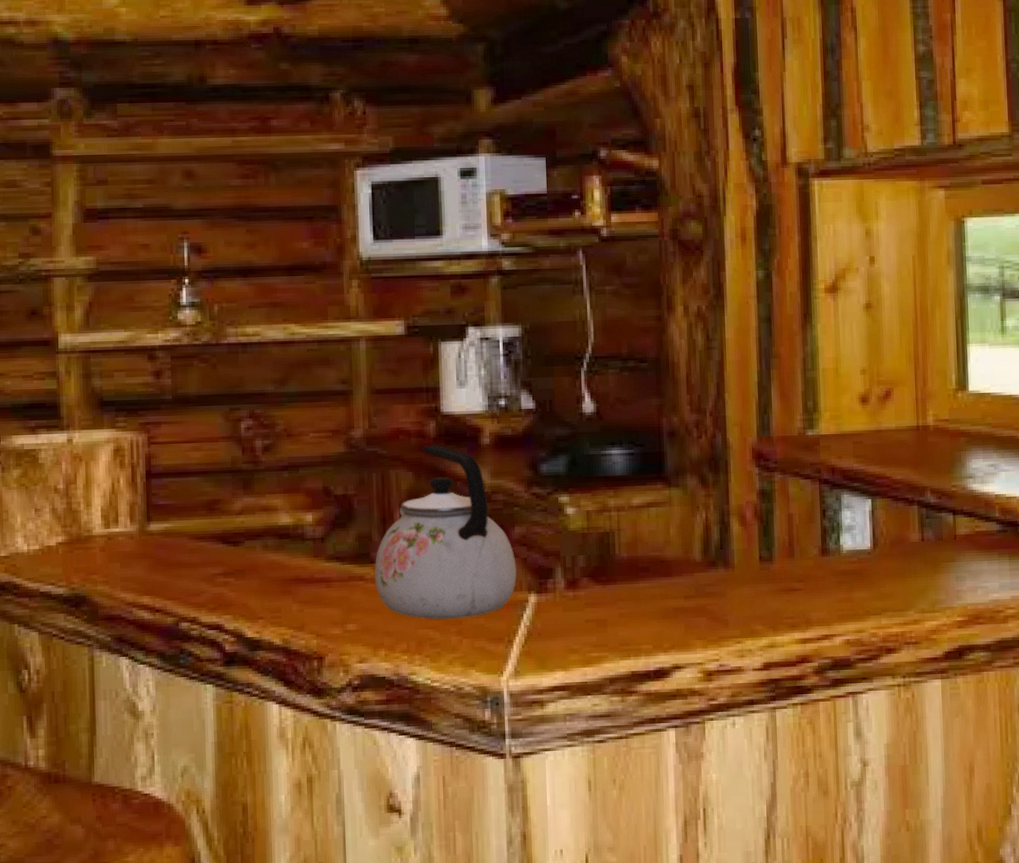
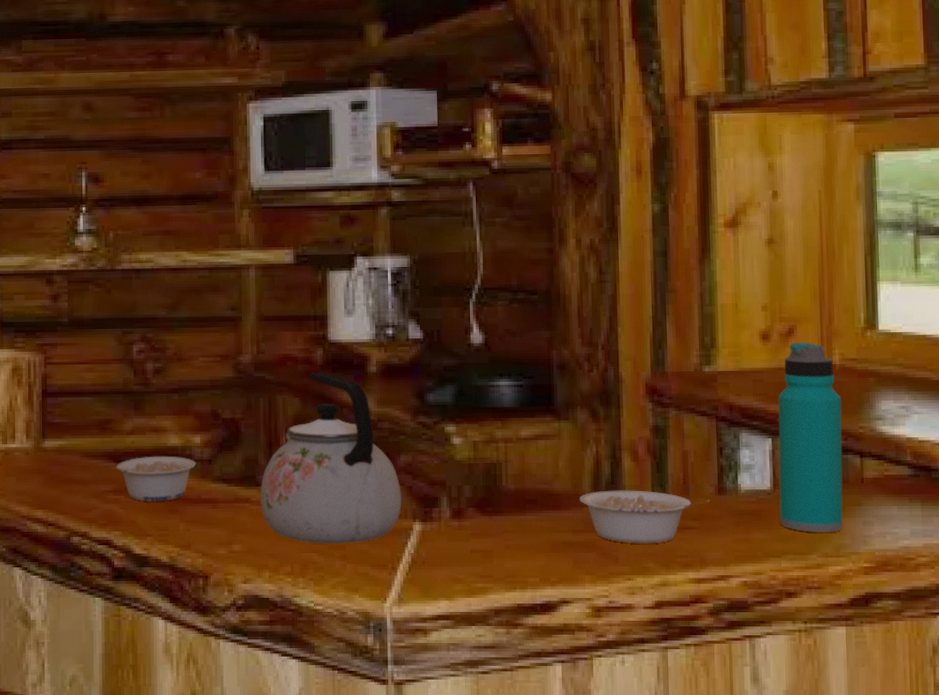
legume: none [220,535,309,584] -> present [111,456,196,502]
legume: none [689,554,815,607] -> present [579,490,711,544]
water bottle: none [876,404,938,590] -> present [777,342,844,533]

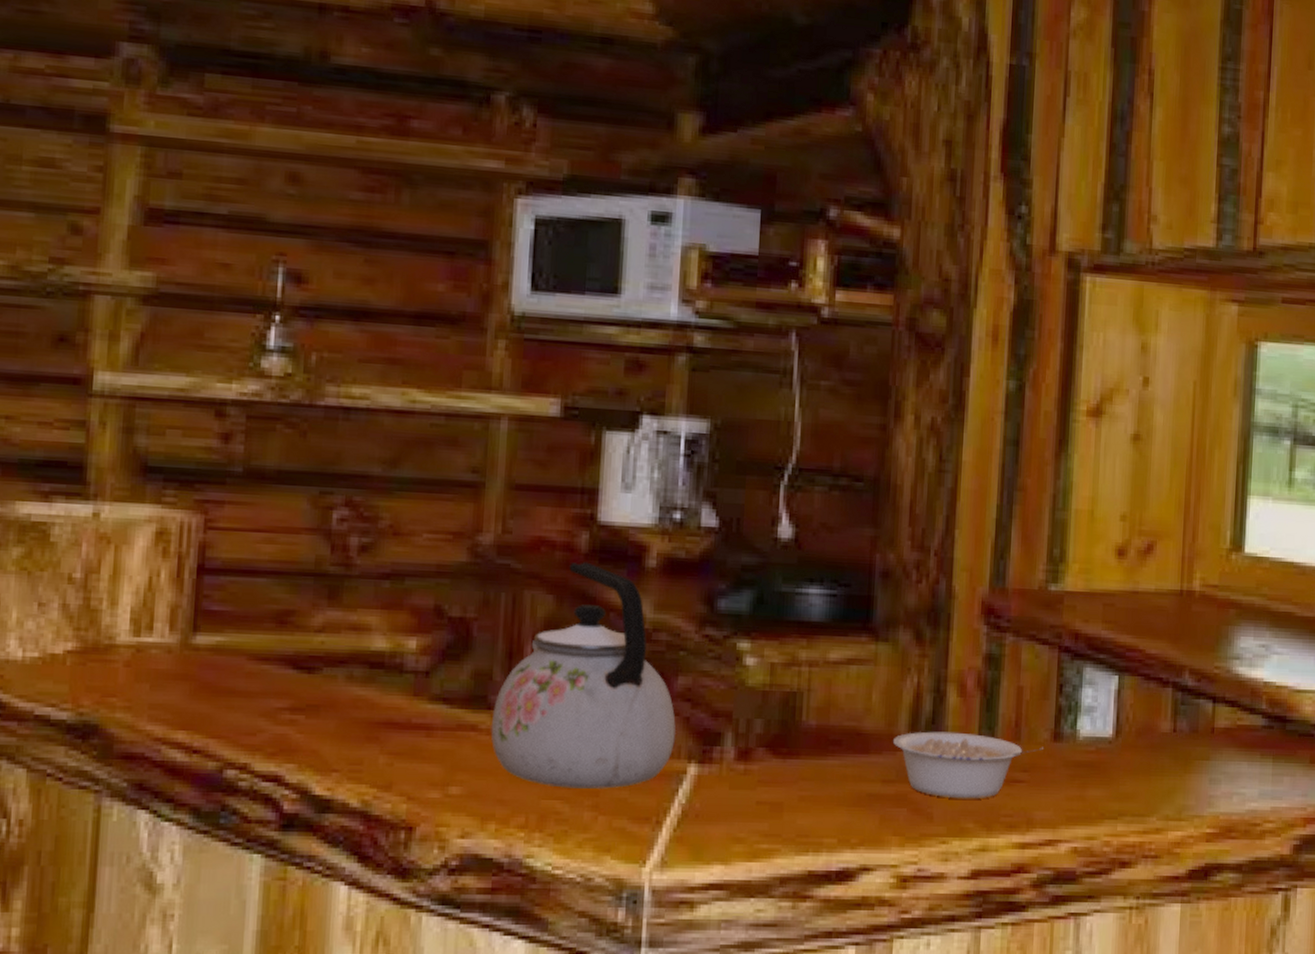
legume: present [111,456,196,502] -> none [288,663,408,726]
water bottle: present [777,342,844,533] -> none [1119,561,1199,791]

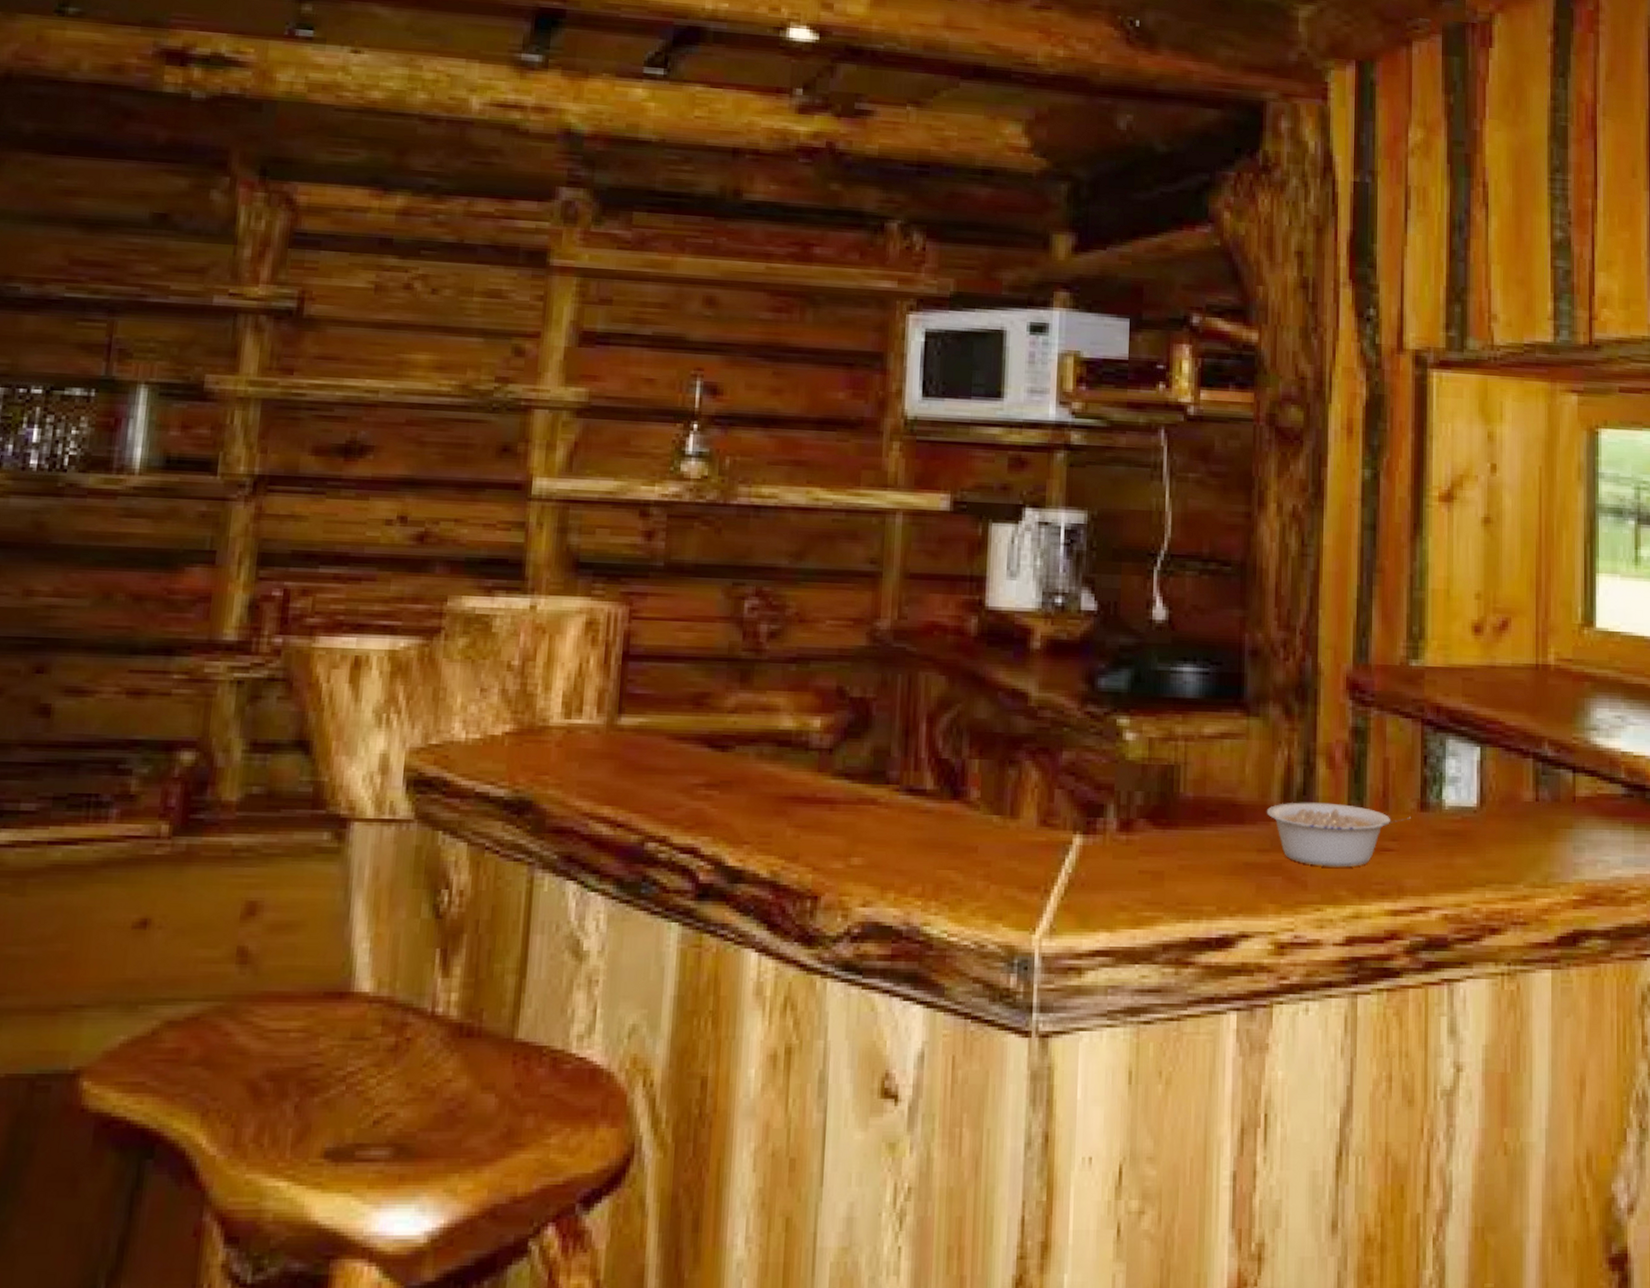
kettle: present [491,562,677,789] -> none [889,644,1062,859]

